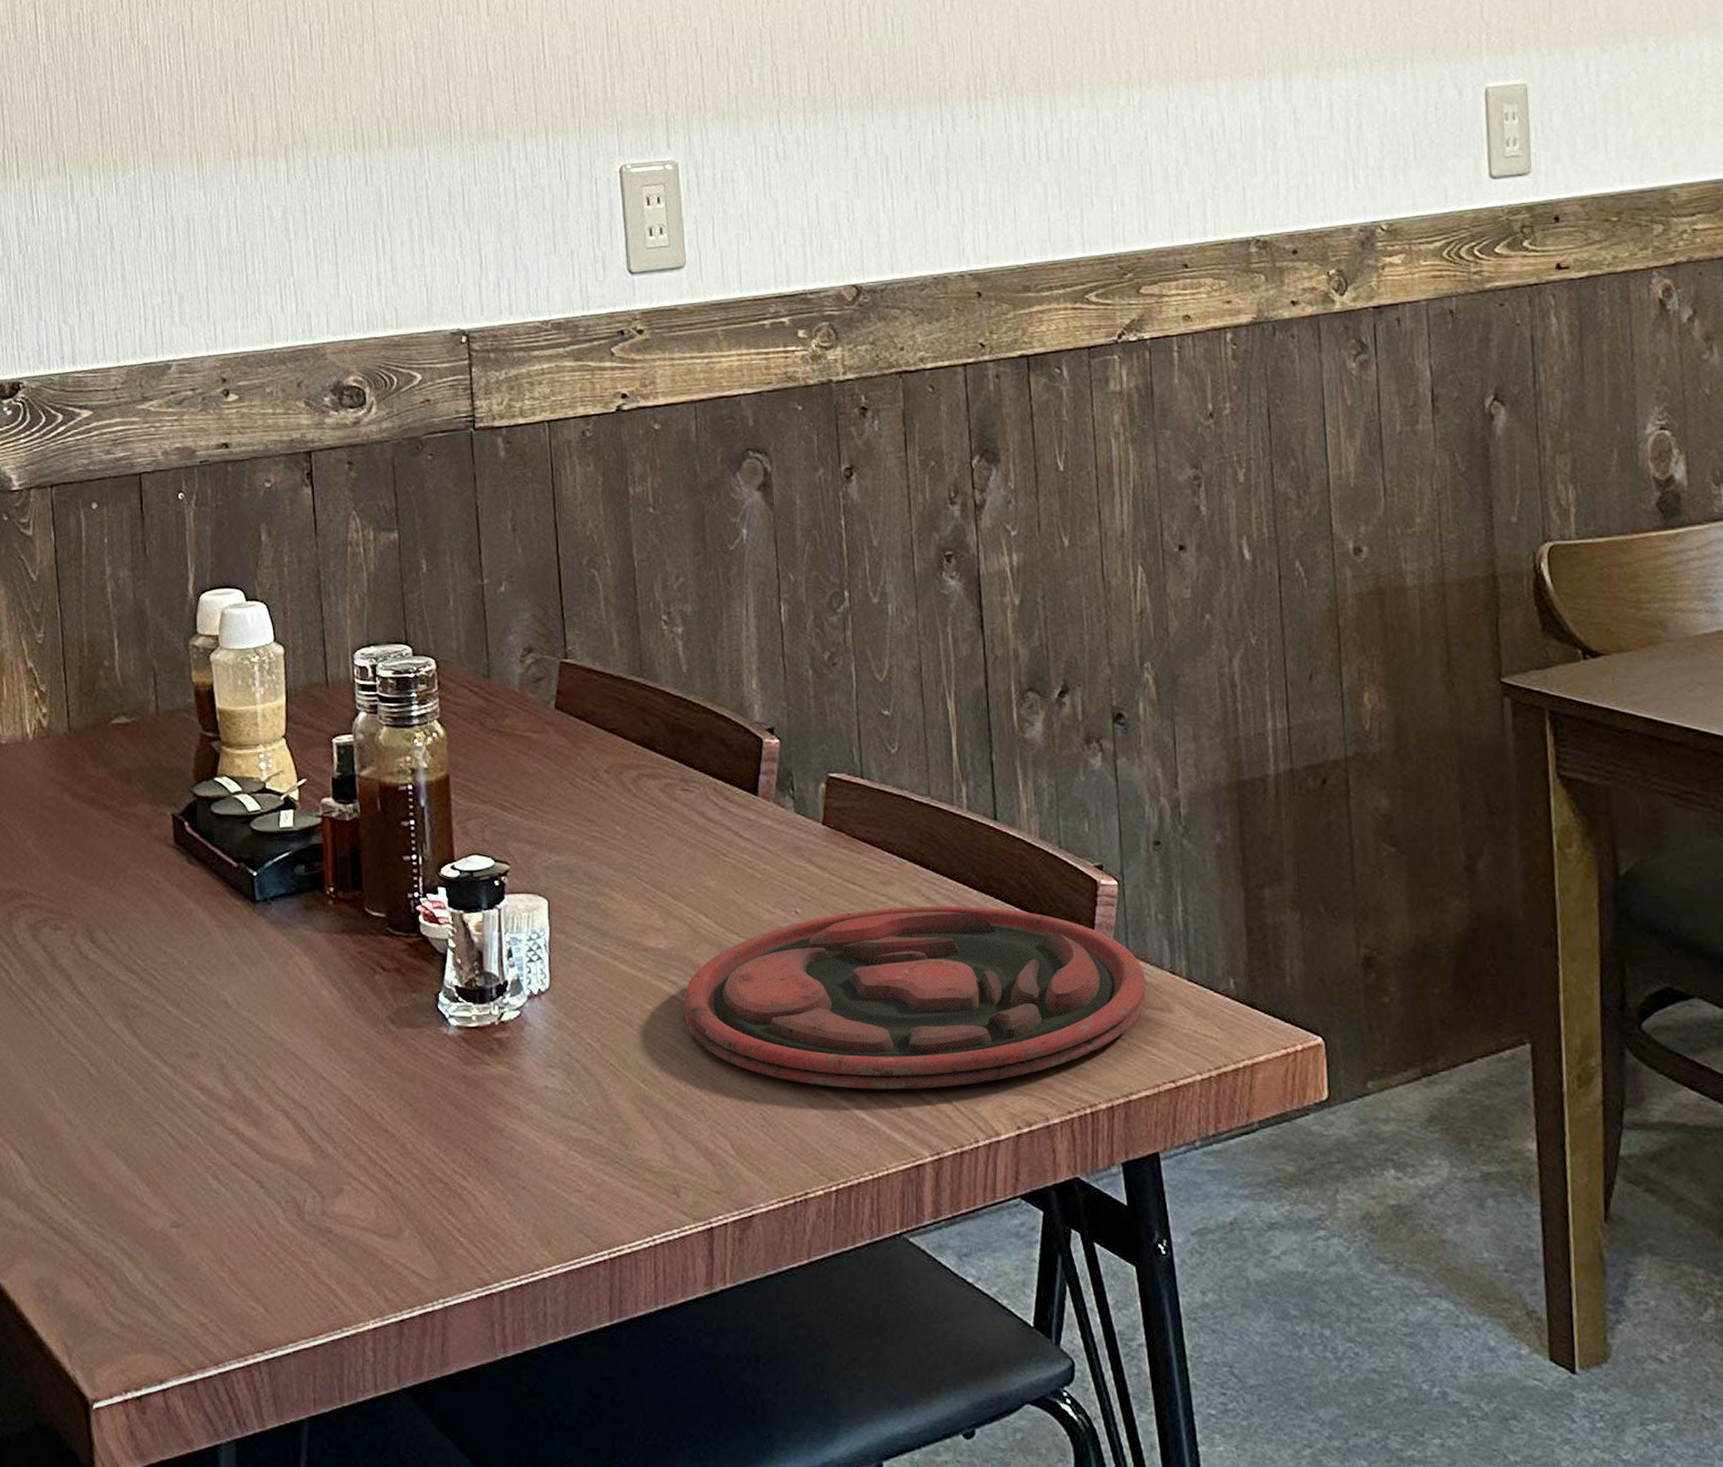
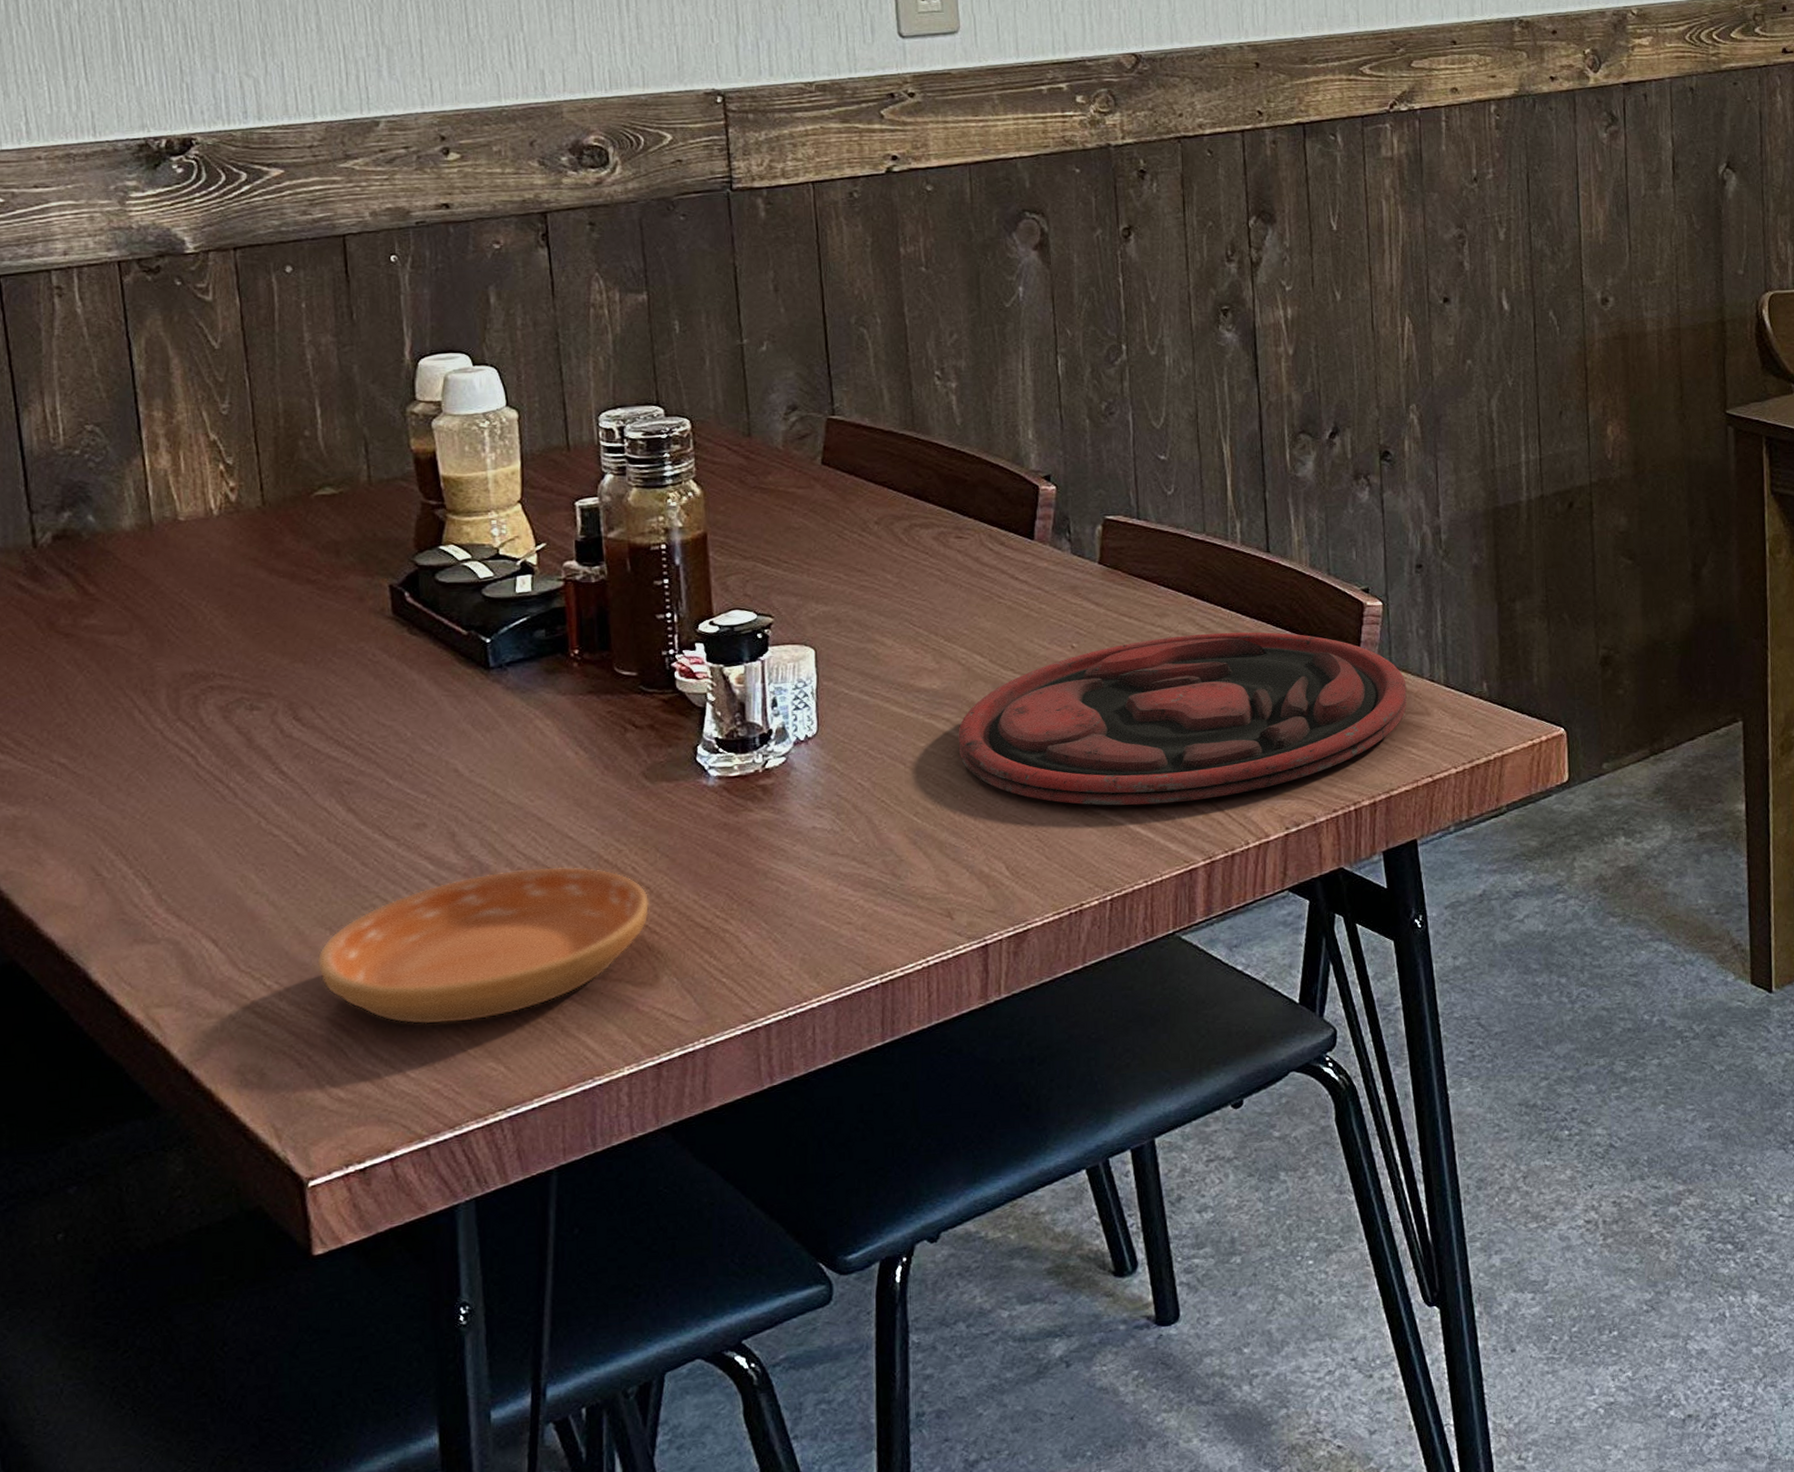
saucer: none [105,1105,394,1258] -> present [317,866,650,1025]

